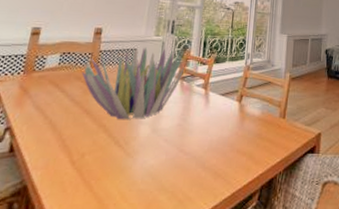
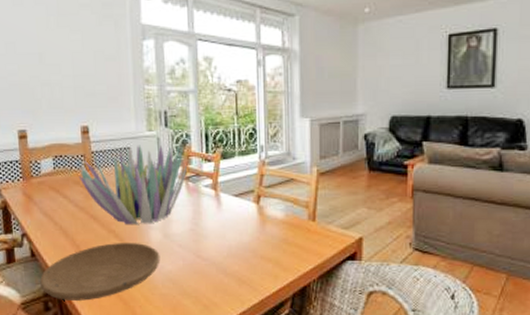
plate: none [10,137,145,201] -> present [40,243,160,301]

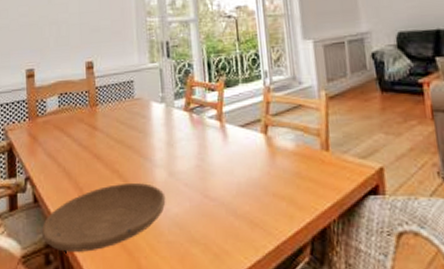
plant: present [78,145,188,225] -> none [82,76,191,164]

